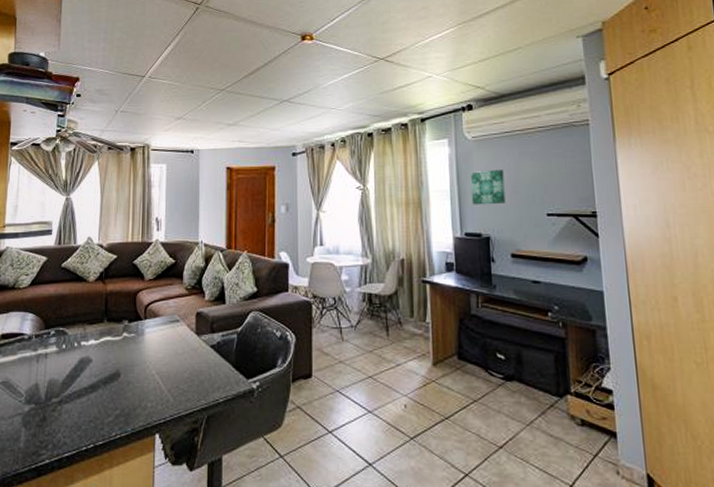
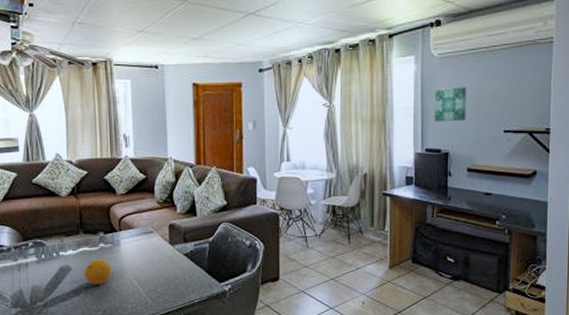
fruit: none [104,350,134,379] -> present [84,259,112,285]

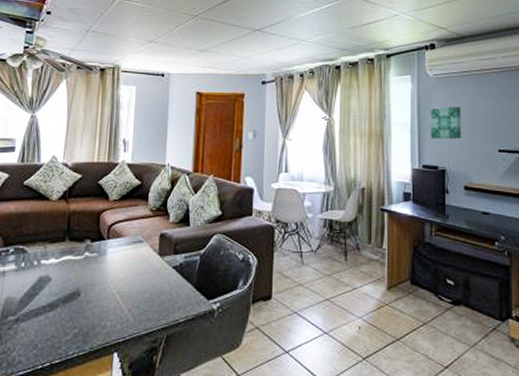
fruit: present [84,259,112,285] -> none [64,269,95,298]

